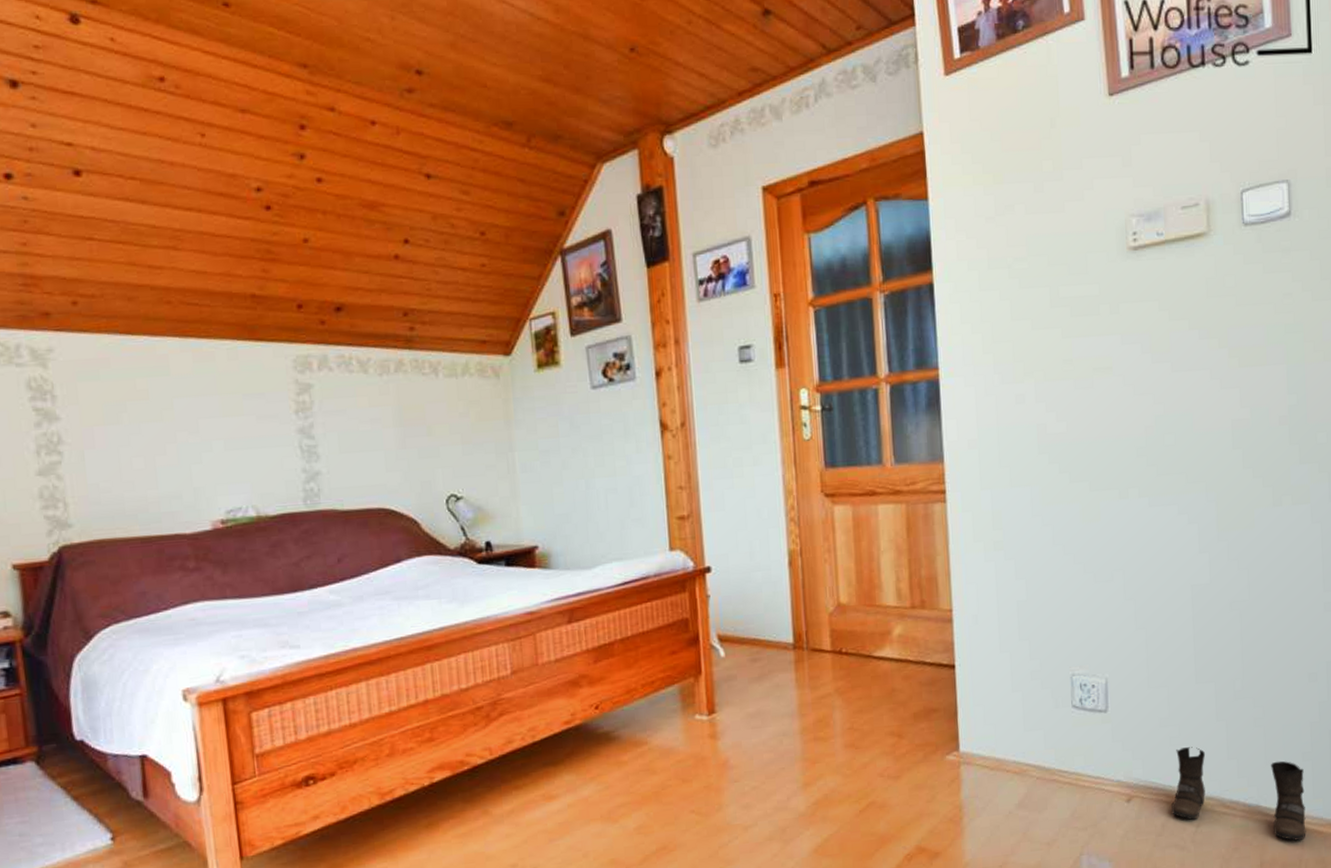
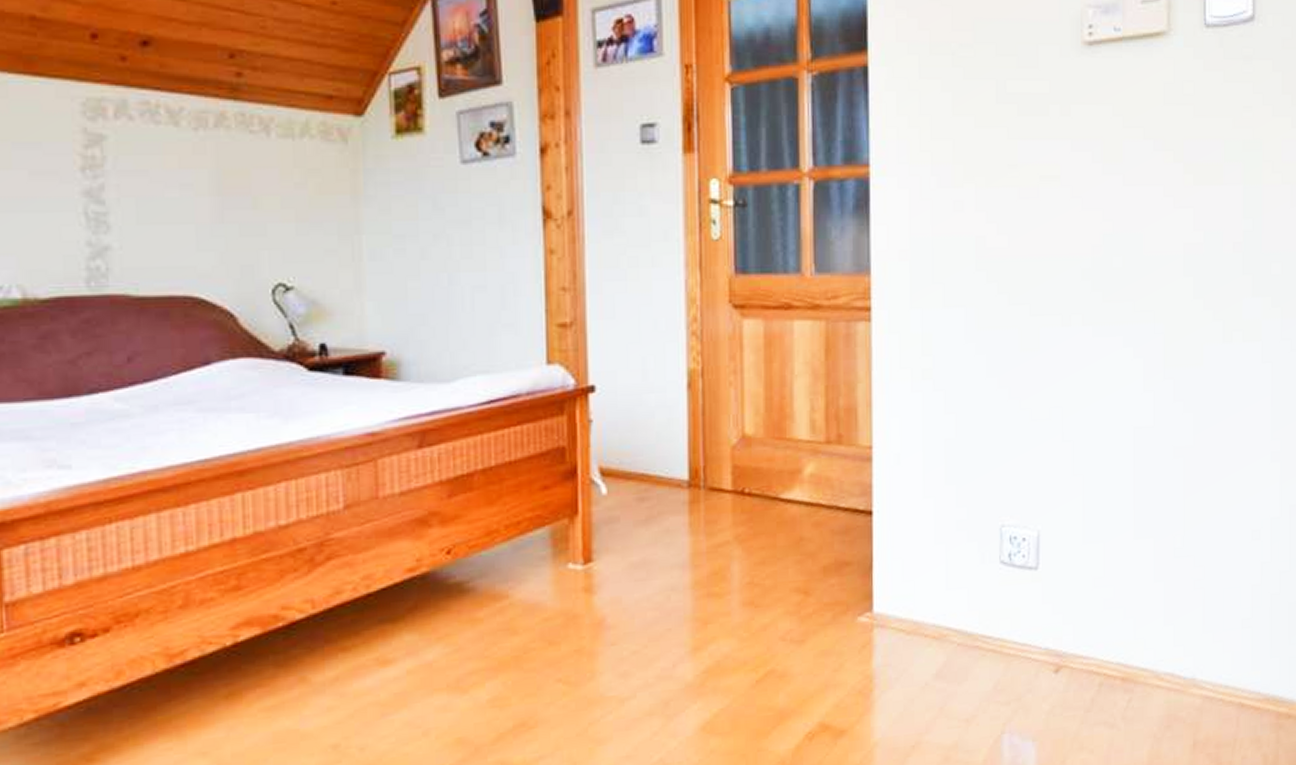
boots: present [1171,747,1306,841] -> none [1102,611,1243,718]

